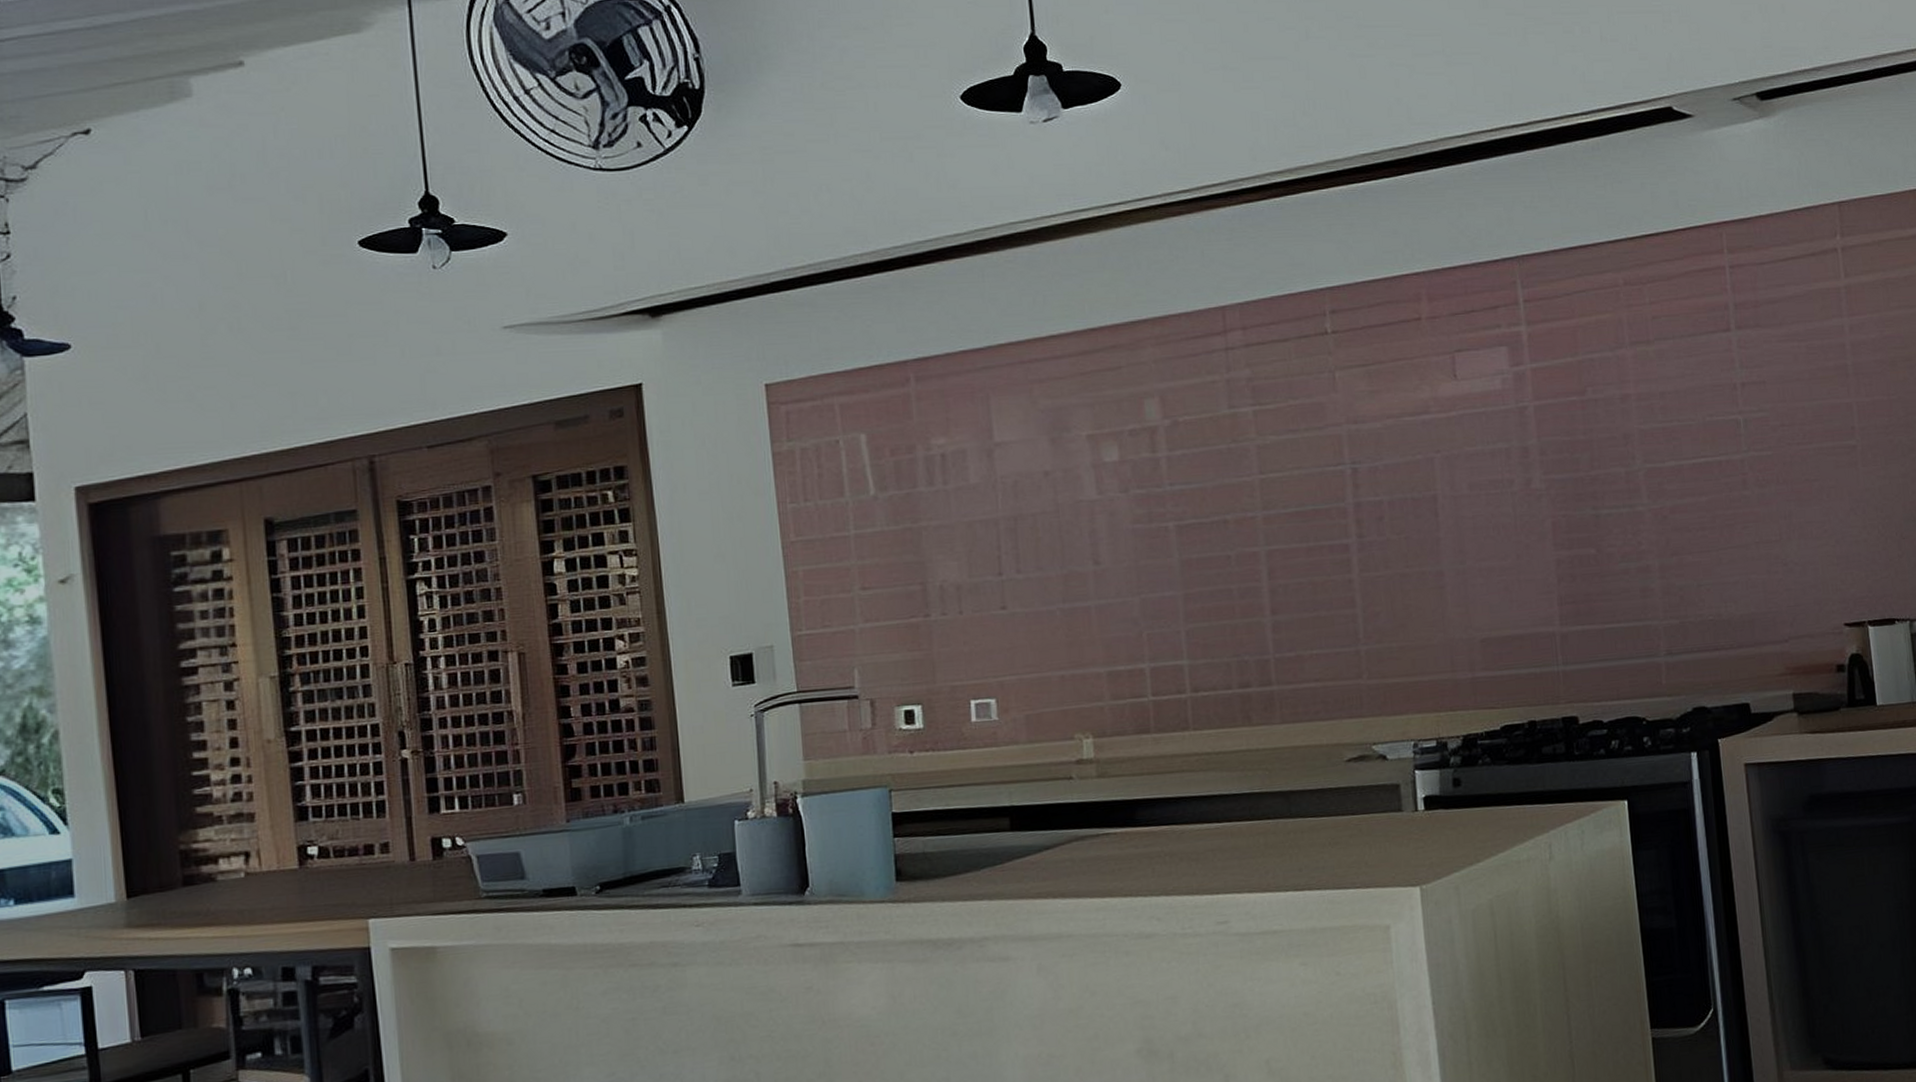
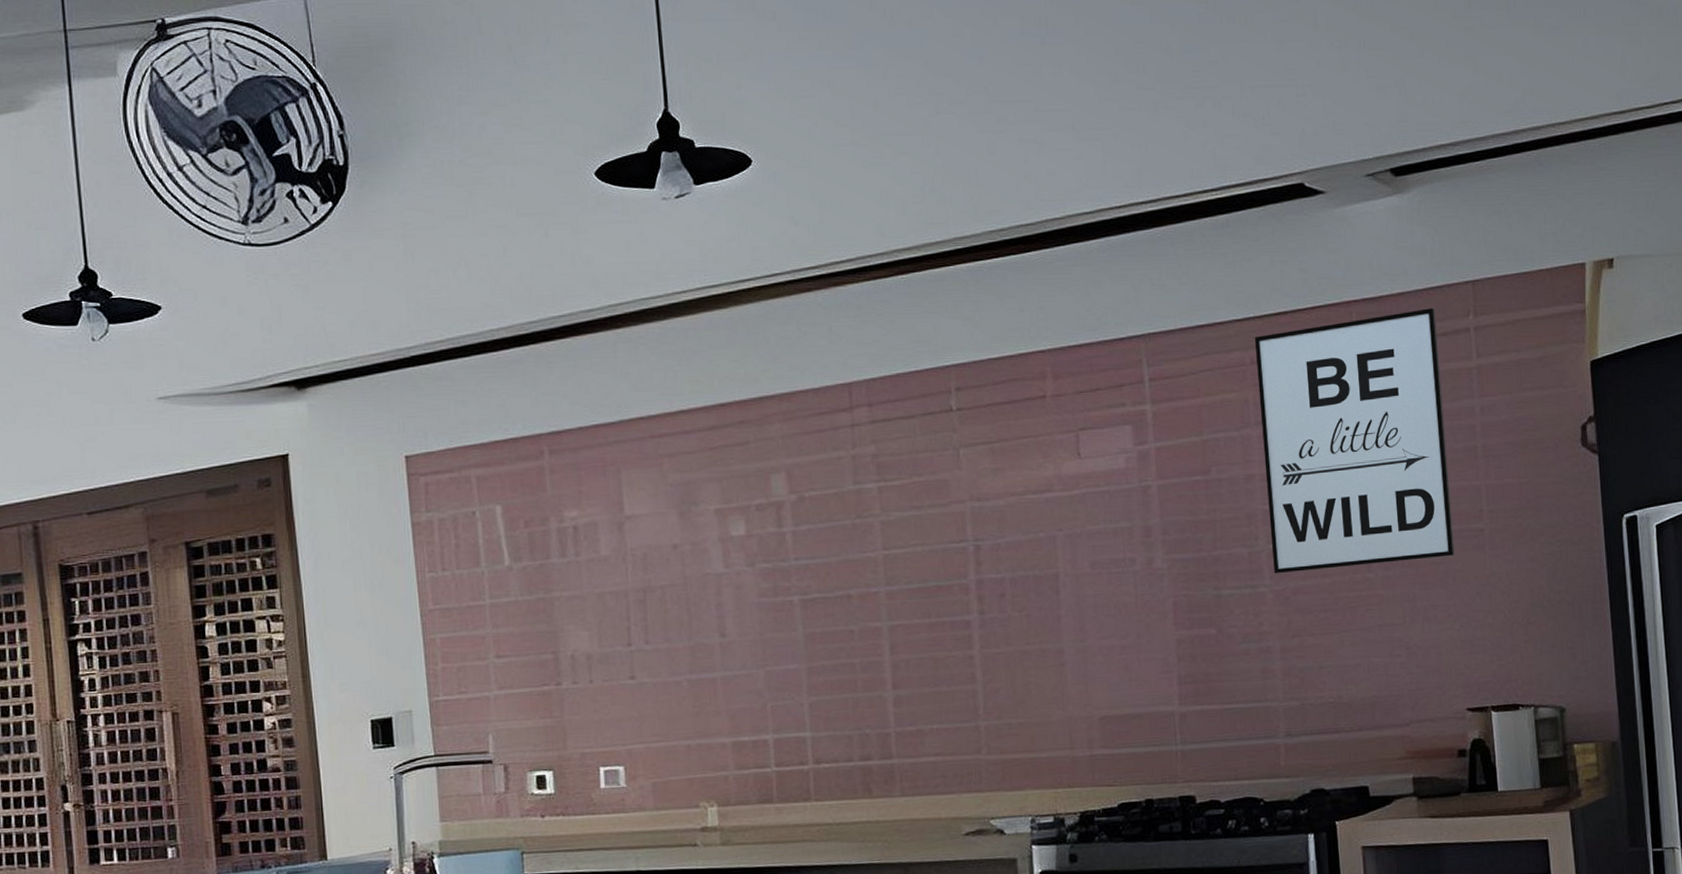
wall art: none [1626,229,1828,493] -> present [1254,308,1455,574]

